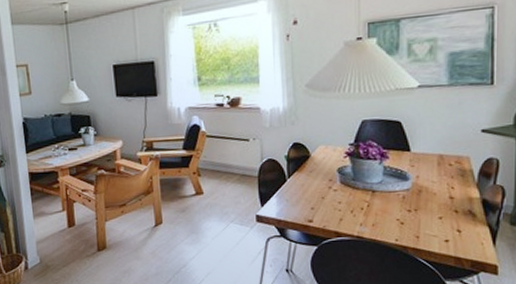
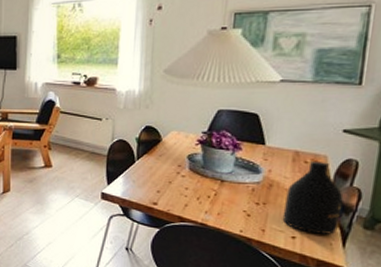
bottle: none [434,162,489,235] -> present [282,160,344,234]

